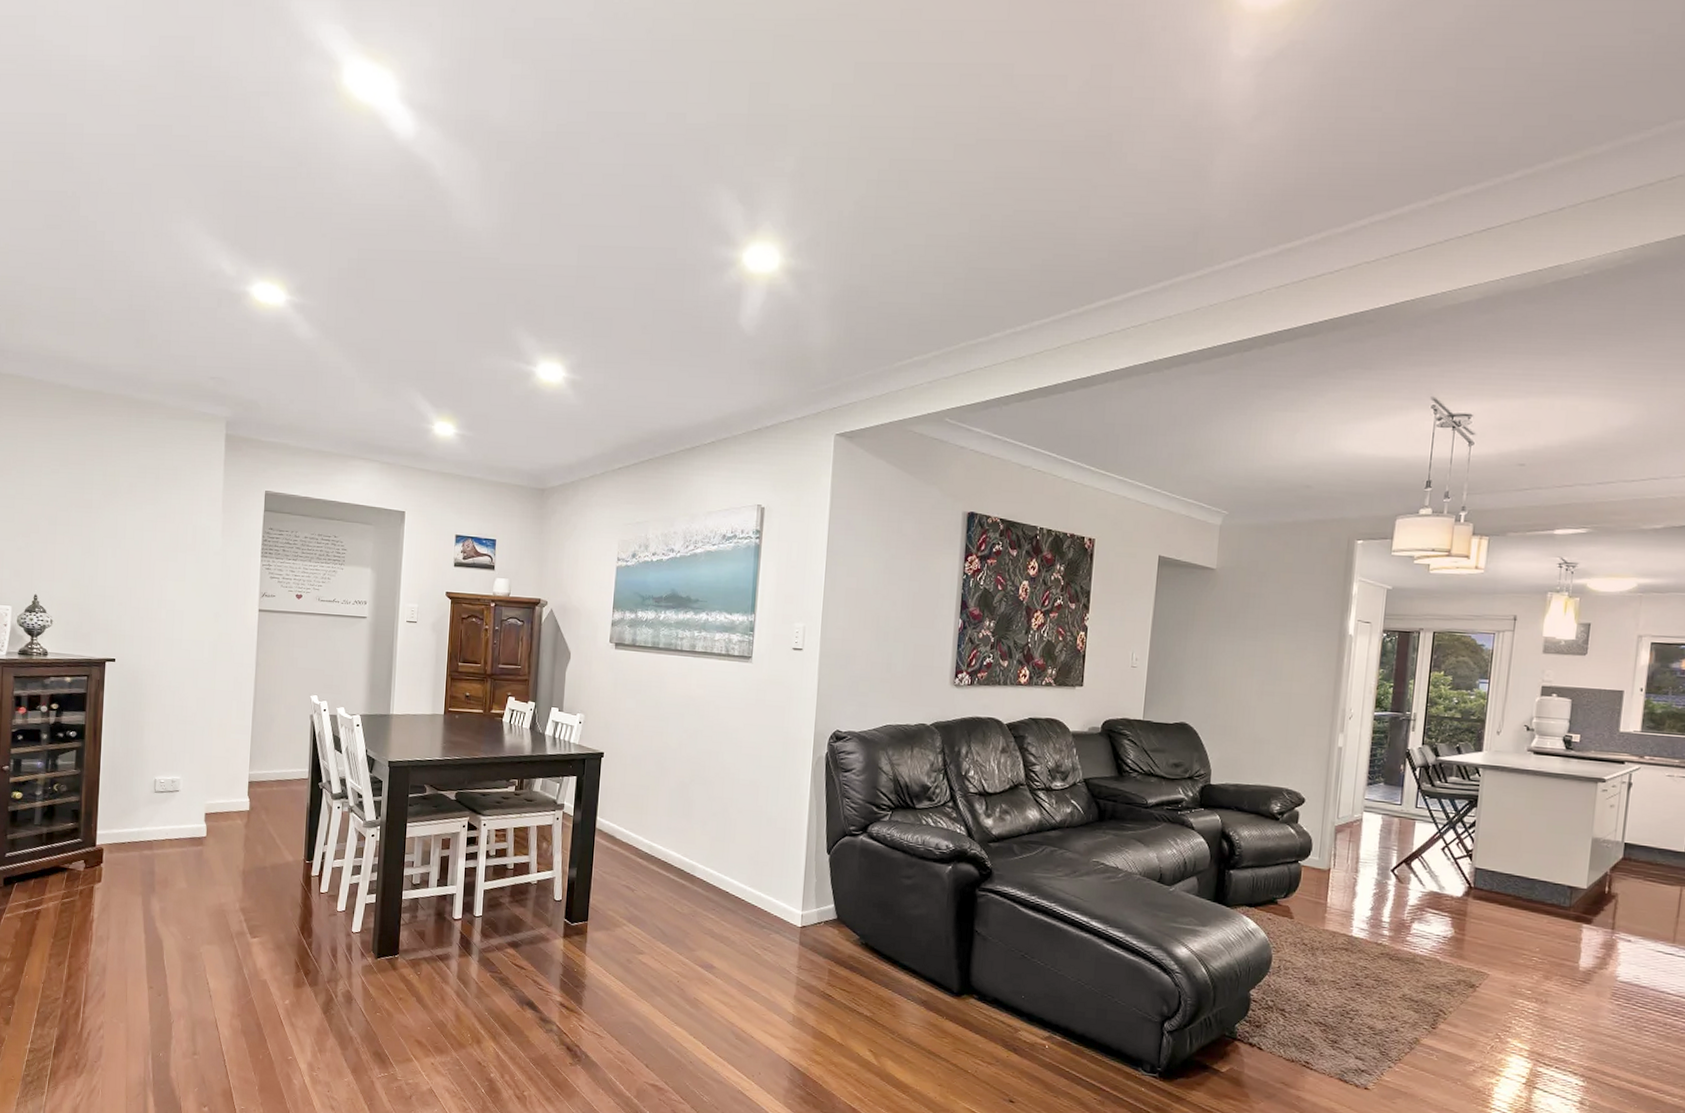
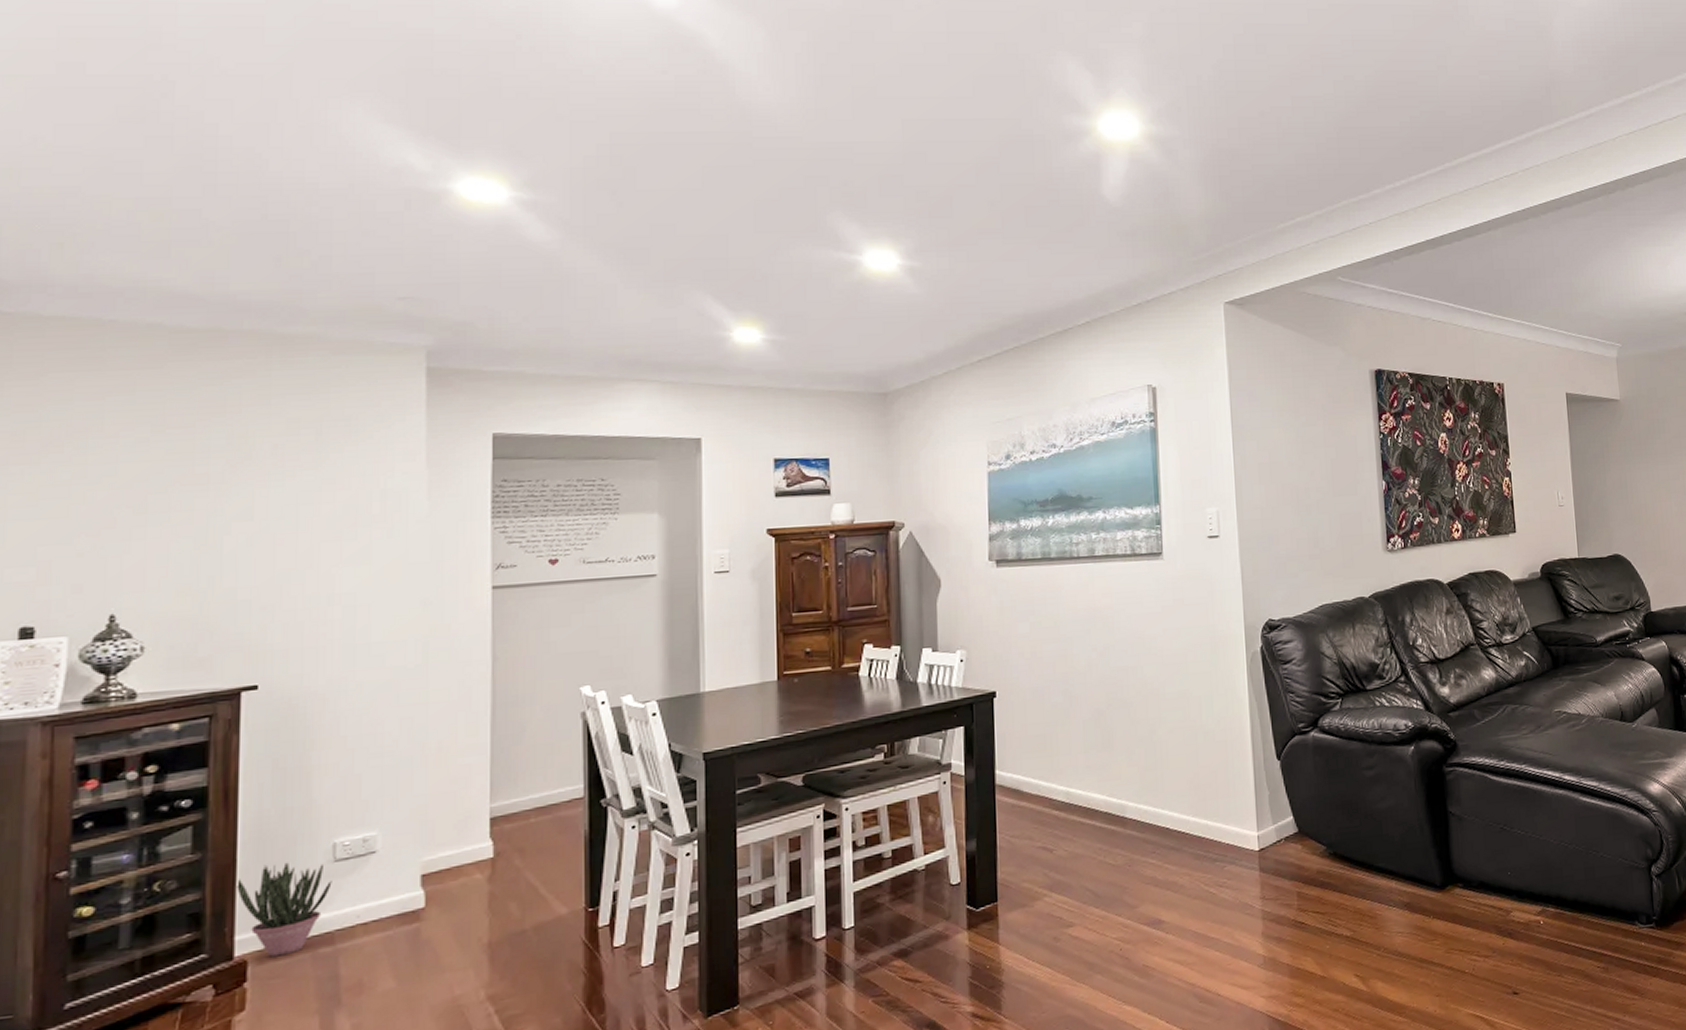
potted plant: none [98,785,153,851] -> present [235,862,332,957]

